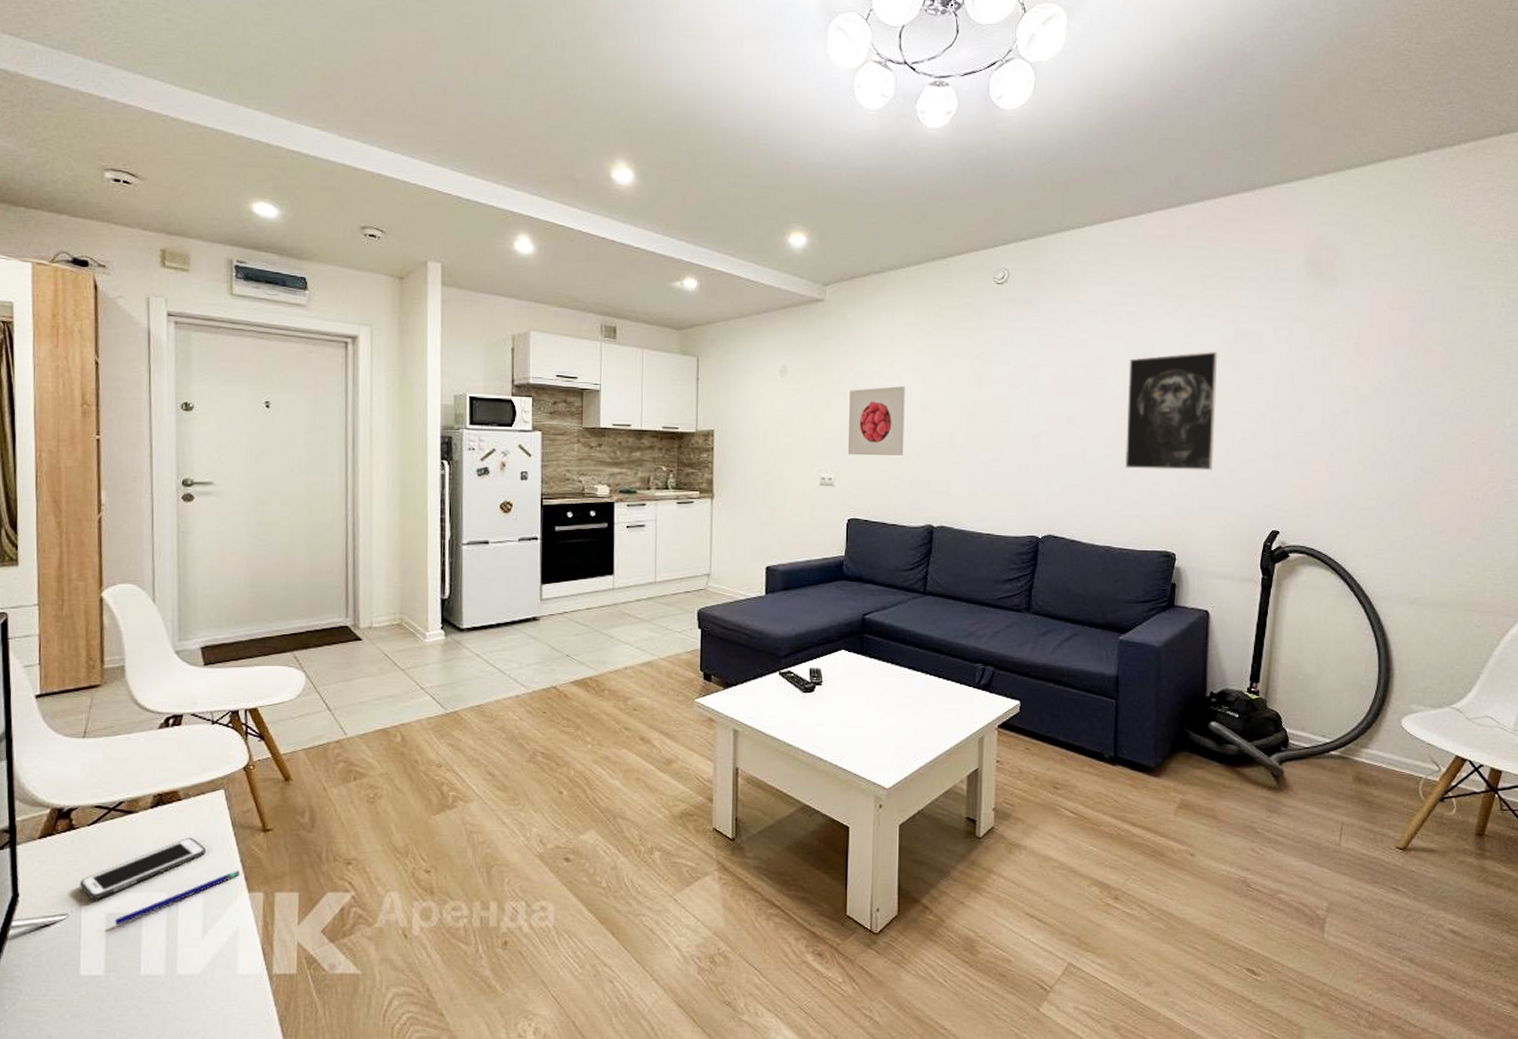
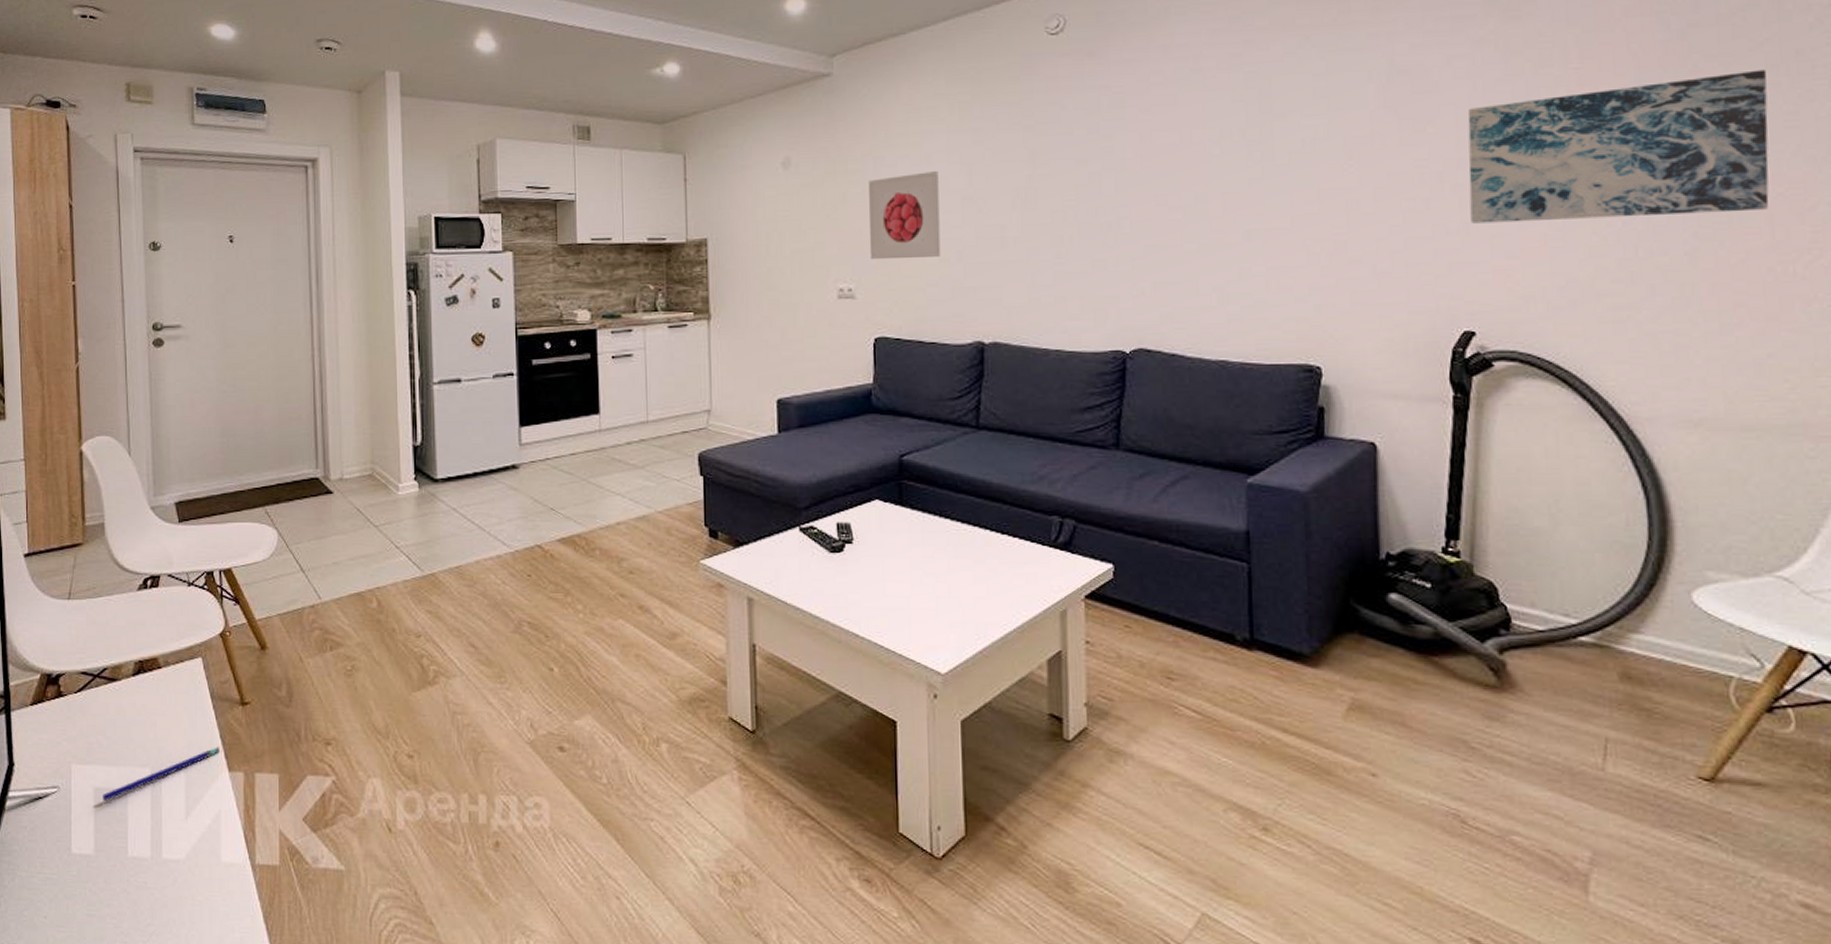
cell phone: present [80,838,206,900] -> none [69,709,186,773]
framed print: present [1124,351,1218,471] -> none [1237,95,1369,258]
wall art: none [1282,354,1472,454] -> present [1467,69,1769,224]

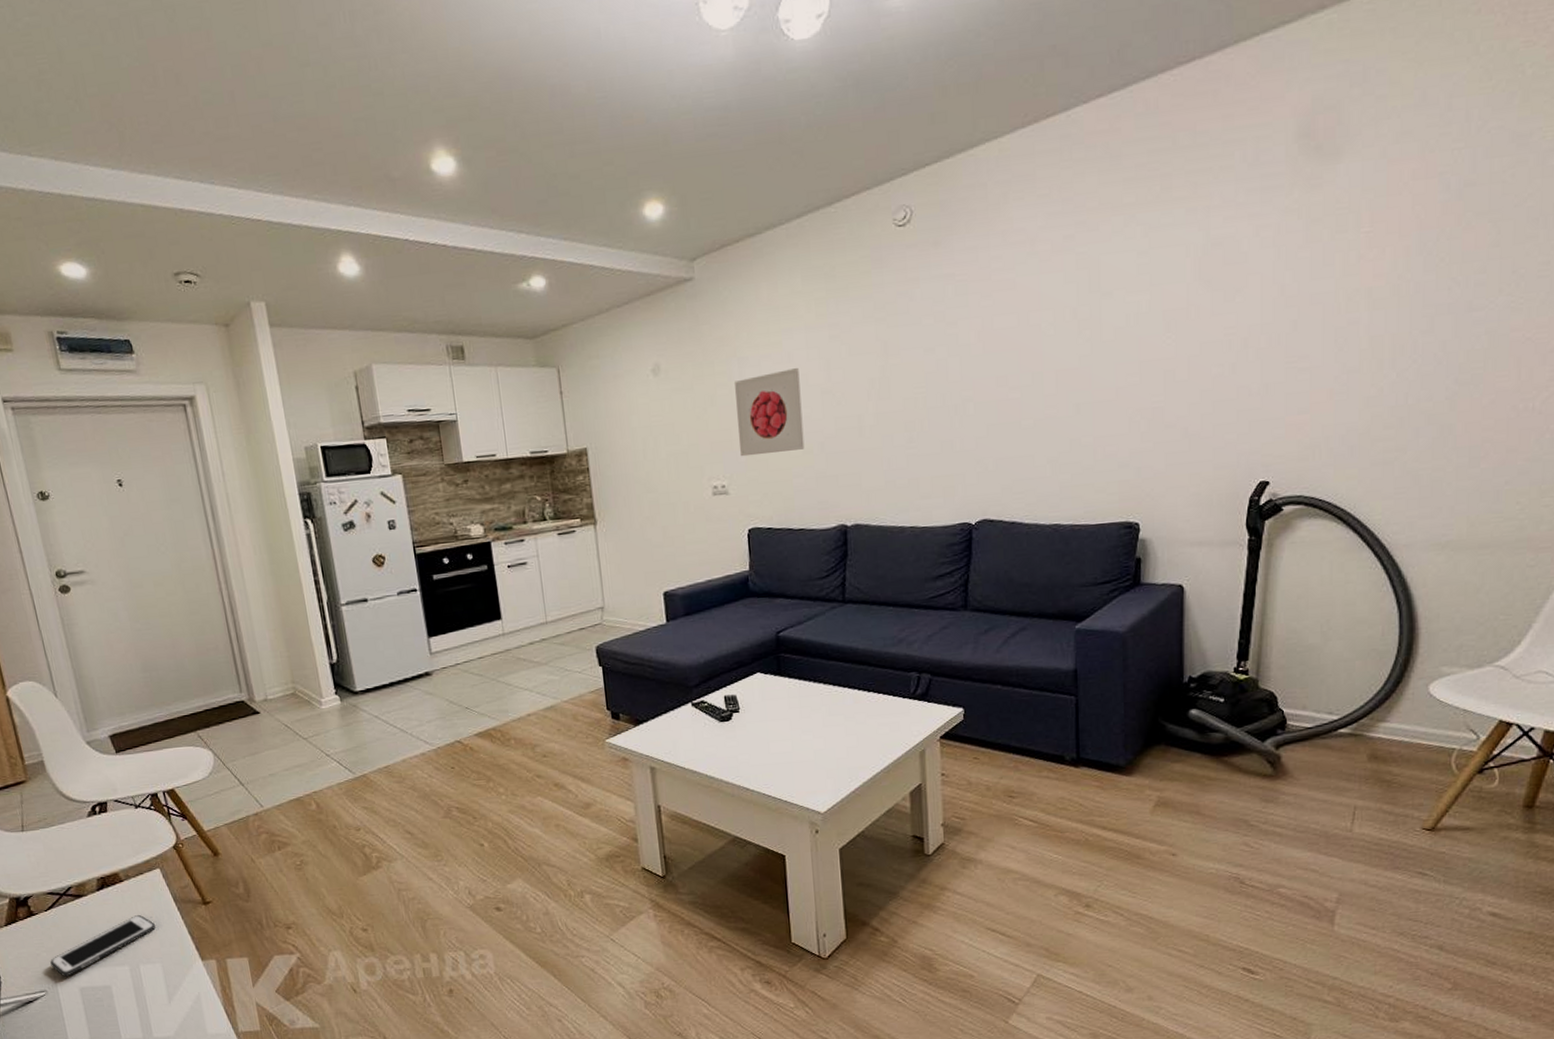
cell phone: none [69,709,186,773] -> present [50,915,155,977]
pen: present [103,747,220,802] -> none [88,941,190,998]
wall art: present [1467,69,1769,224] -> none [1270,224,1528,384]

